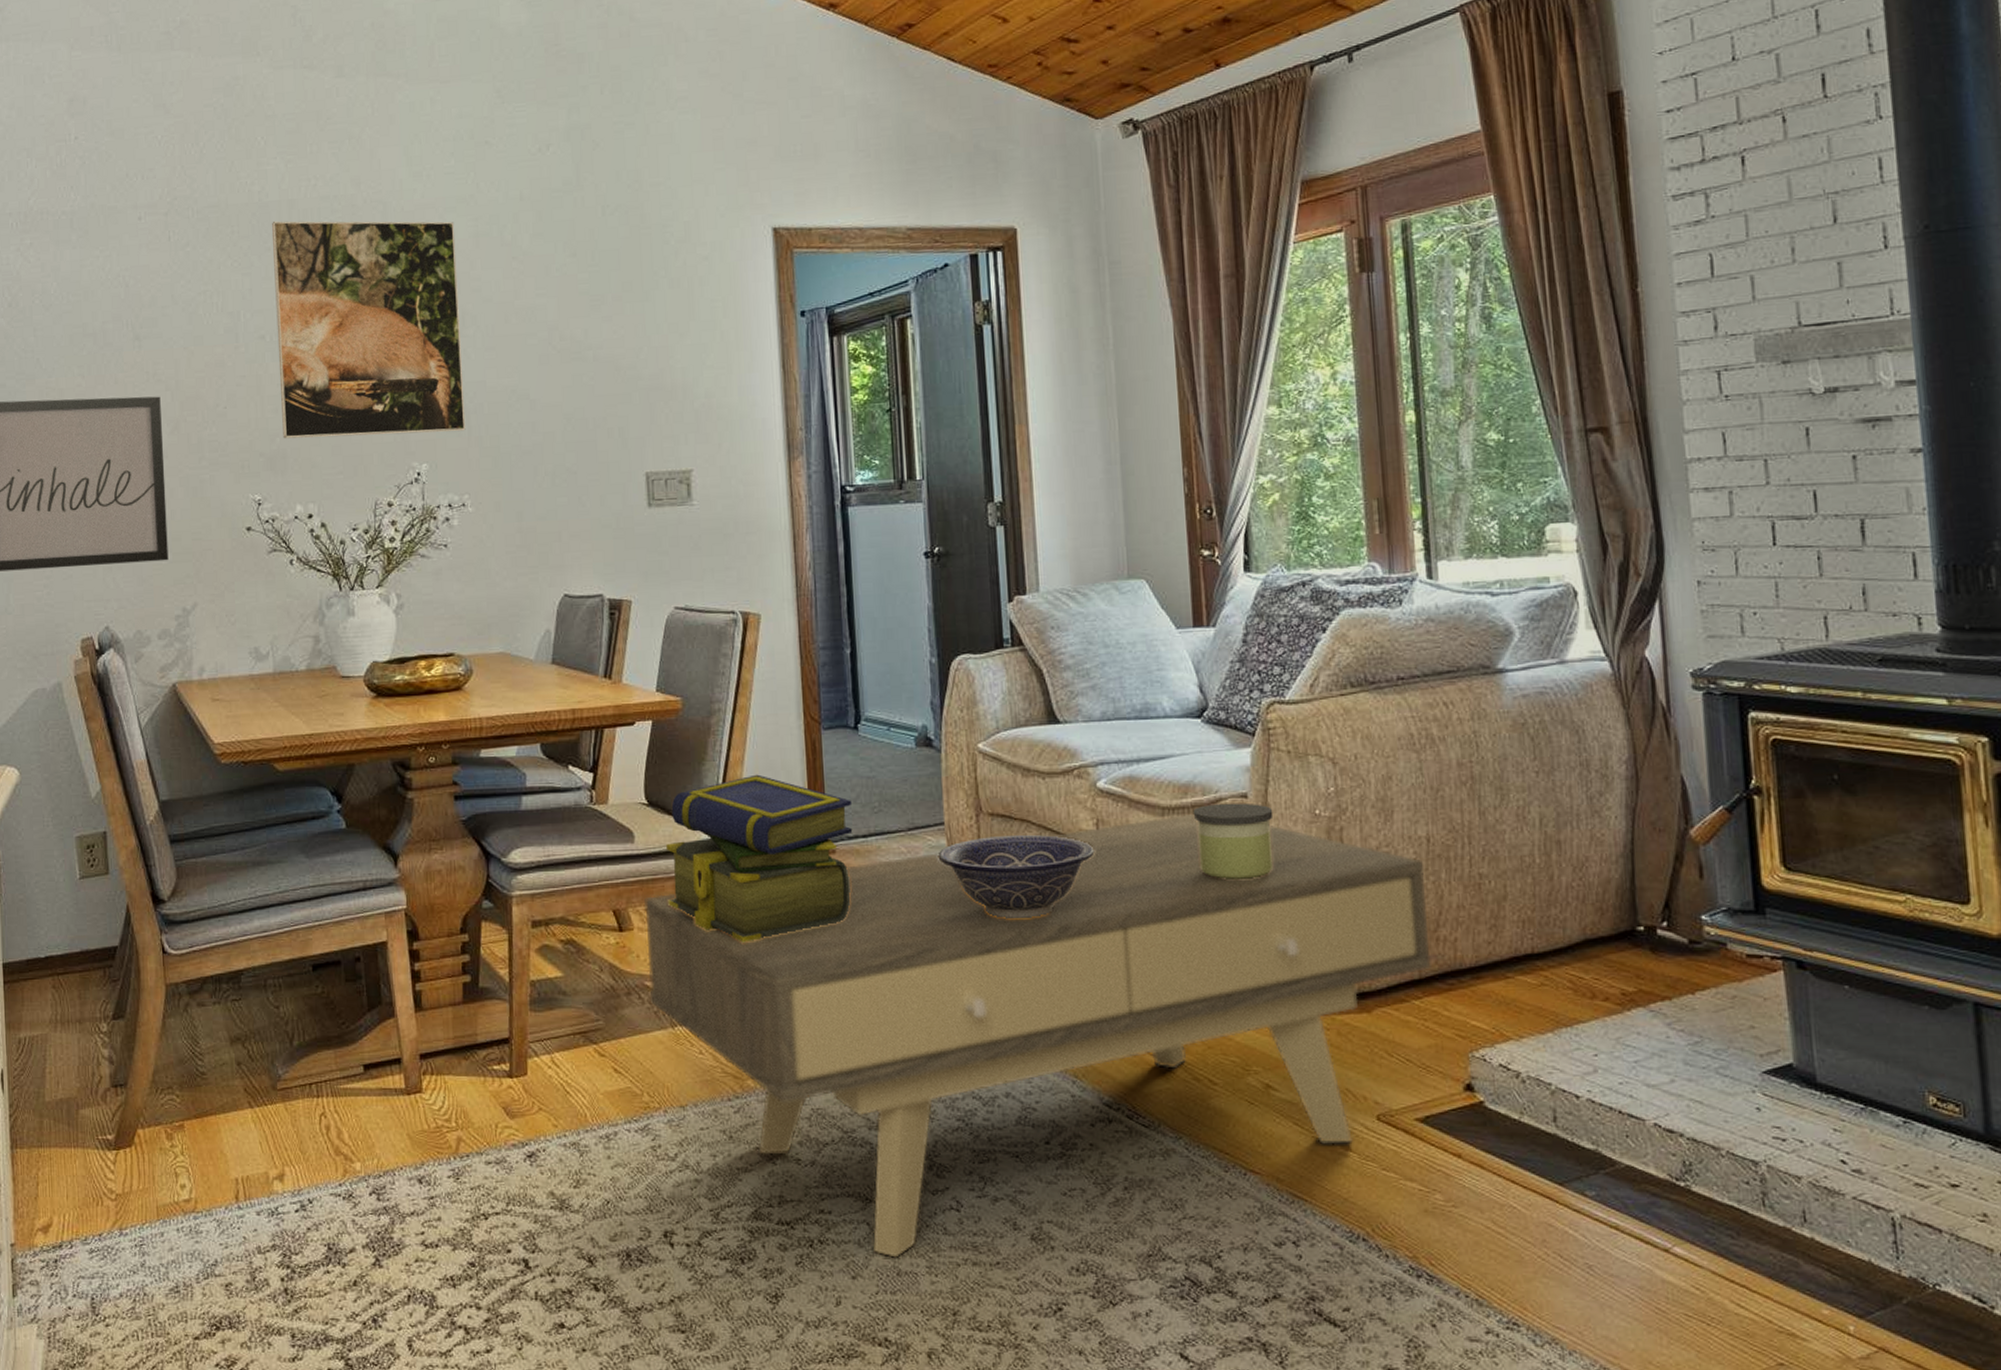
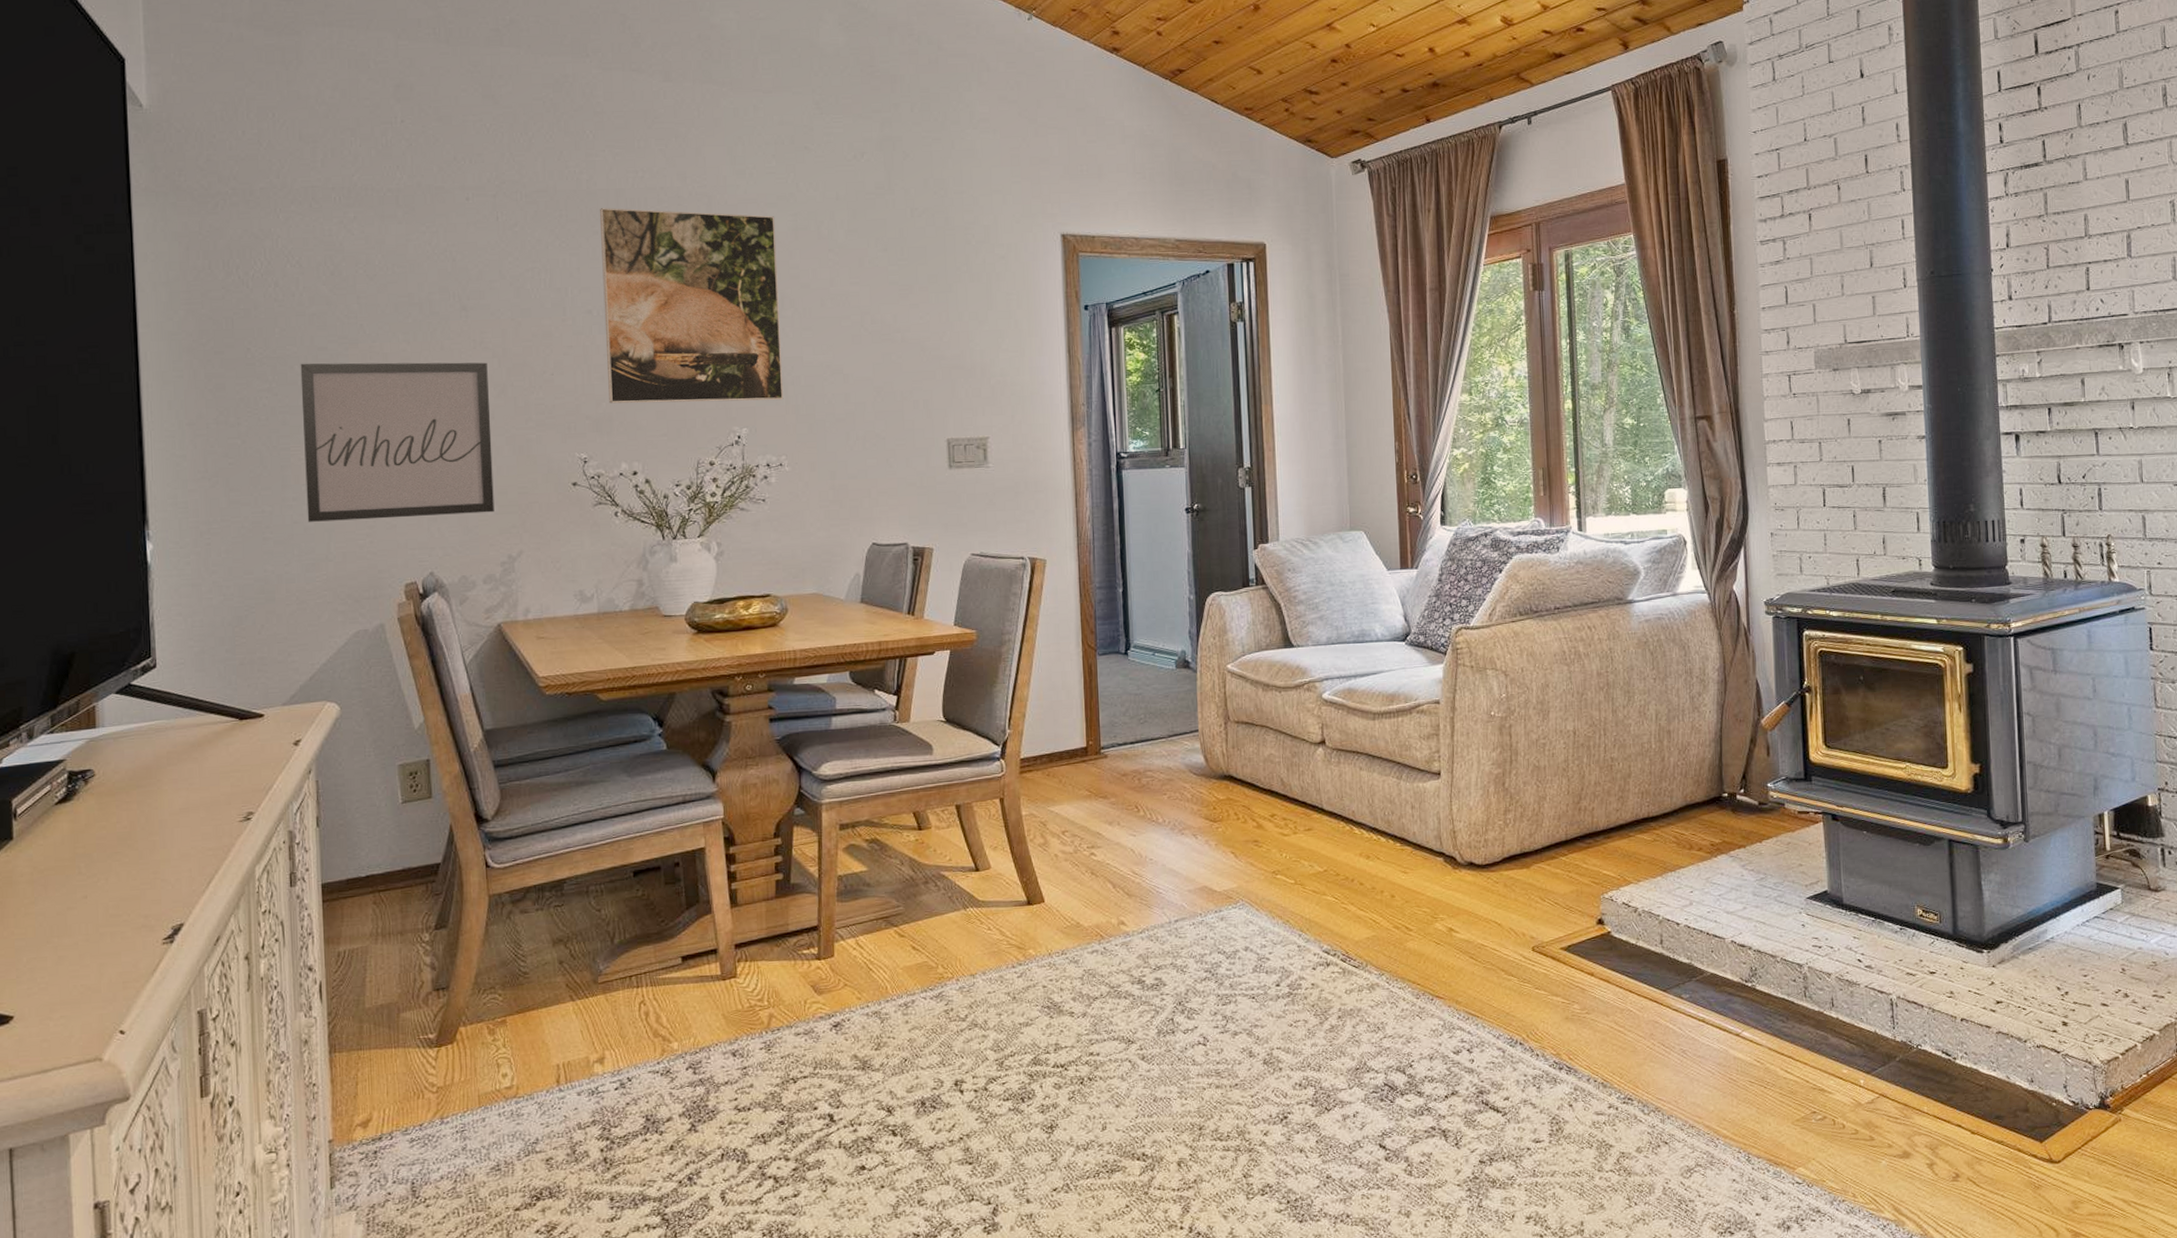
coffee table: present [644,813,1432,1258] -> none [941,717,1575,1088]
stack of books: present [666,774,853,943] -> none [961,694,1122,835]
decorative bowl: present [938,834,1095,918] -> none [1192,737,1320,806]
candle: present [1192,802,1274,879] -> none [1397,707,1459,769]

